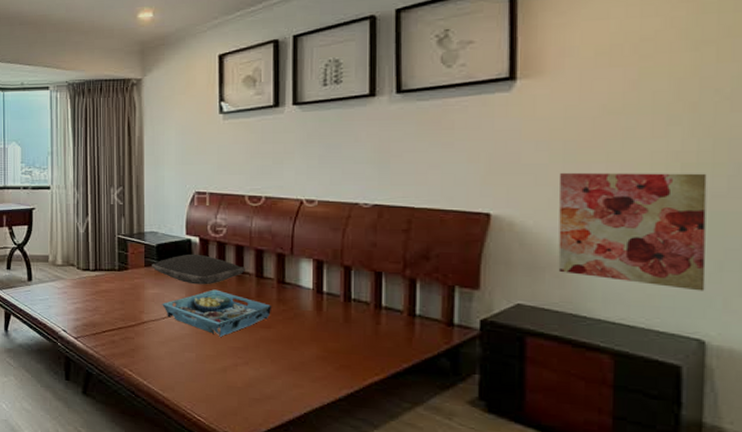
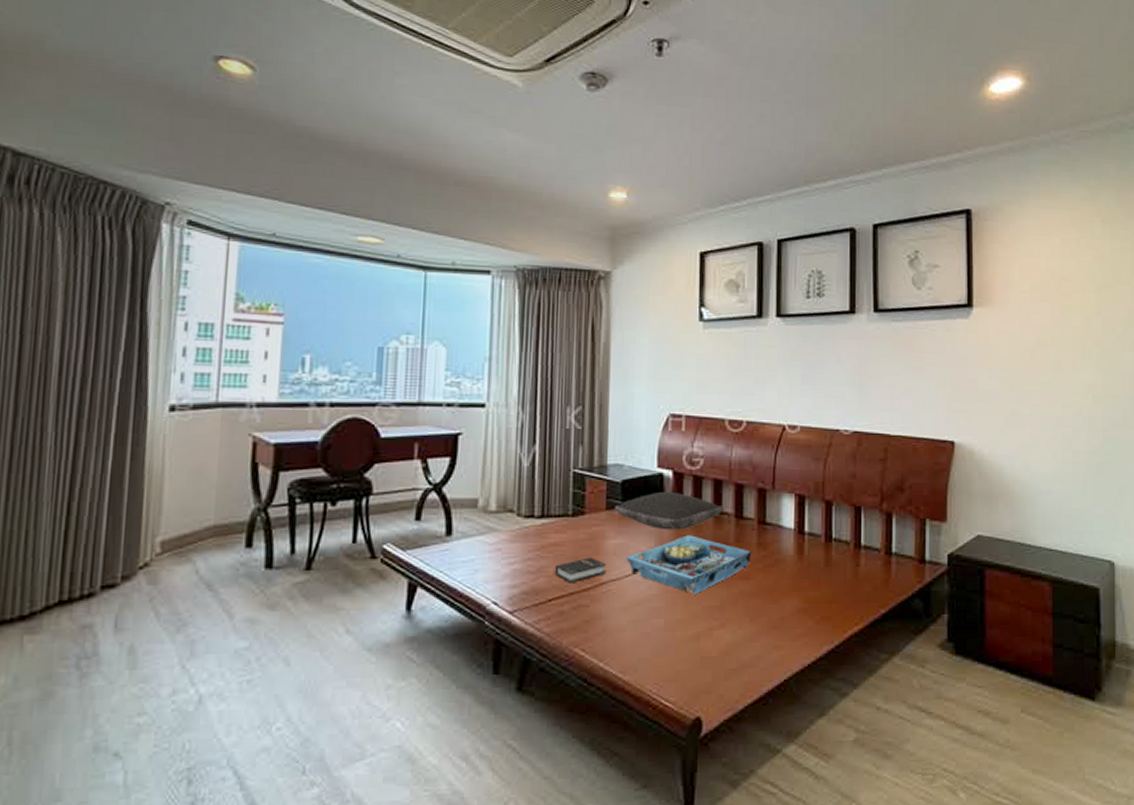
hardback book: none [106,302,147,321] -> present [554,557,607,583]
wall art: present [558,173,707,291] -> none [1007,402,1112,515]

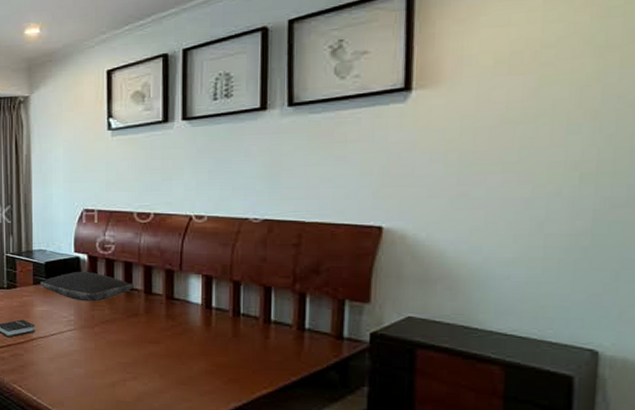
serving tray: present [626,535,752,595] -> none [51,306,161,353]

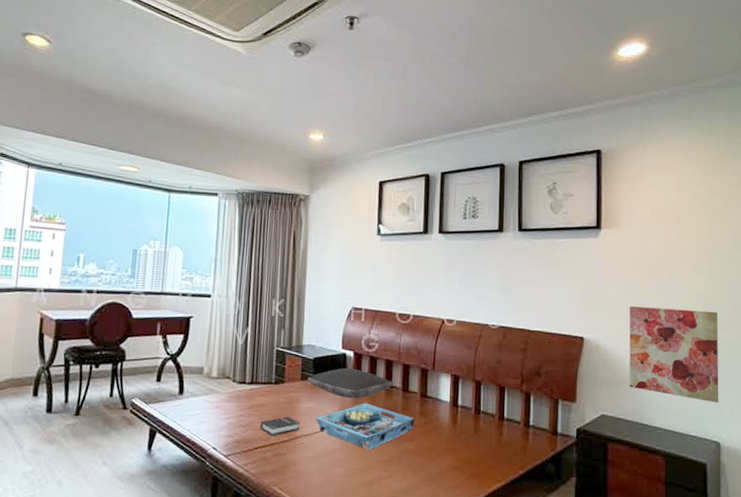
serving tray: none [51,306,161,353] -> present [315,403,415,450]
wall art: none [450,182,607,302] -> present [629,306,719,403]

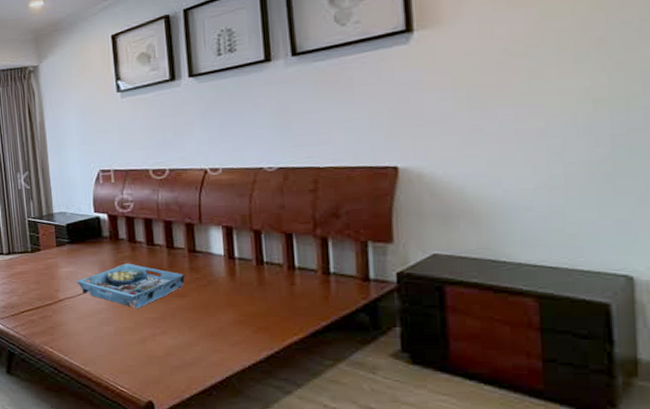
hardback book: present [260,416,301,436] -> none [23,282,63,300]
pillow: present [308,367,394,399] -> none [63,230,157,260]
wall art: present [629,306,719,403] -> none [465,107,629,227]

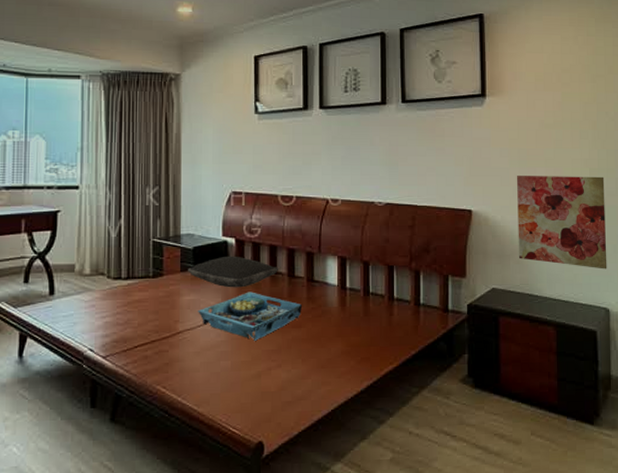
pillow: none [63,230,157,260] -> present [188,256,279,288]
wall art: none [465,107,629,227] -> present [516,176,607,269]

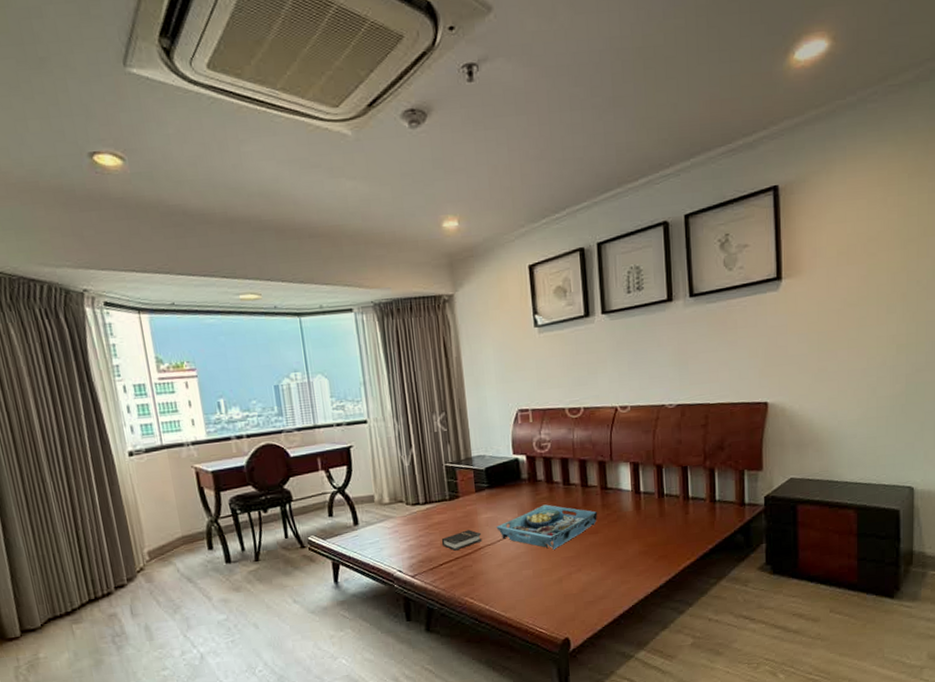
hardback book: none [139,311,182,333] -> present [441,529,482,551]
pillow: present [188,256,279,288] -> none [482,472,572,503]
wall art: present [516,176,607,269] -> none [815,352,913,449]

